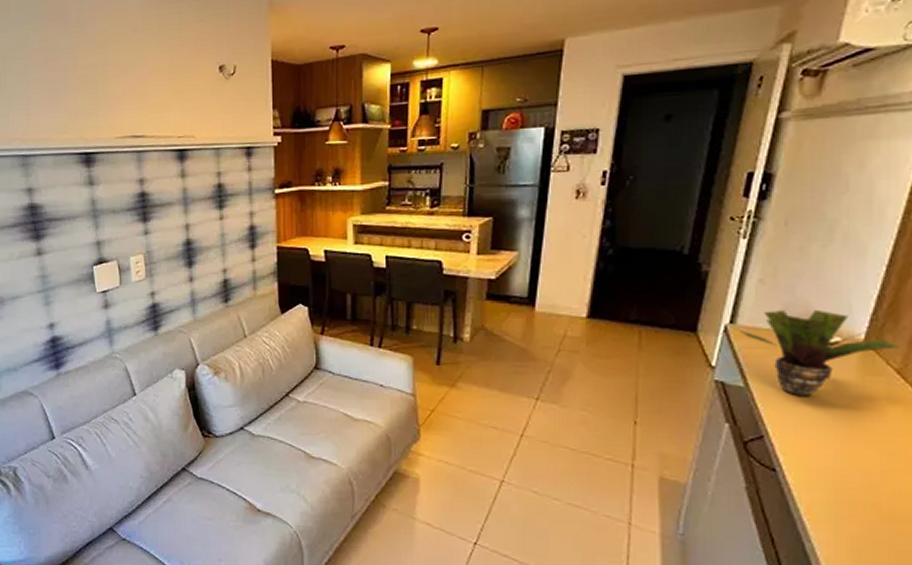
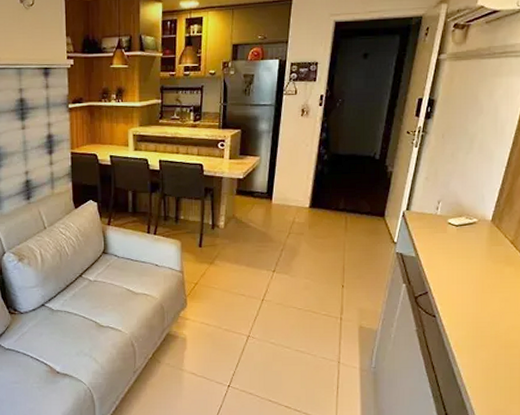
potted plant: present [739,309,900,397] -> none [412,199,513,262]

